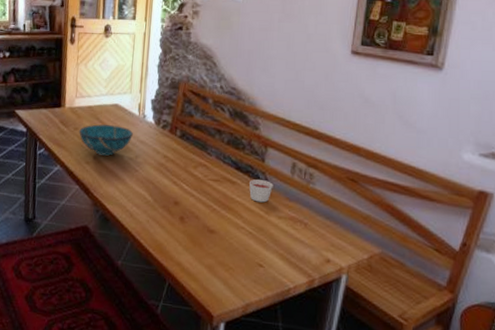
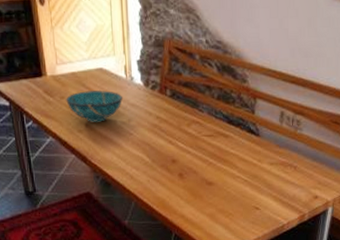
candle: present [249,179,273,203] -> none [242,131,264,152]

